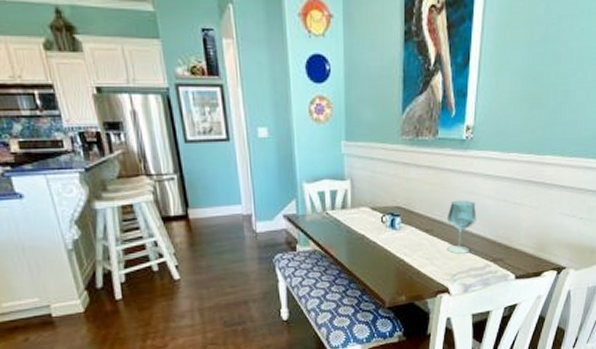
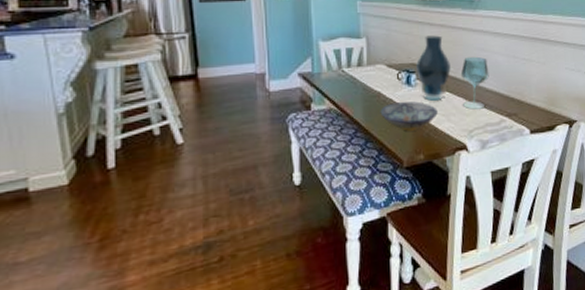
bowl: none [363,245,421,273] -> present [380,101,438,131]
vase: none [401,177,437,246] -> present [416,35,451,102]

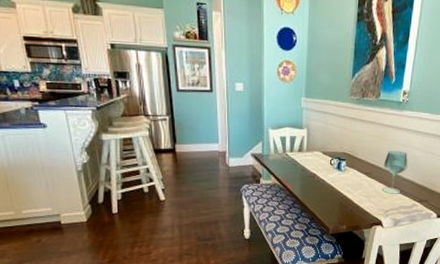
bowl: present [380,101,438,131] -> none [314,183,361,206]
vase: present [416,35,451,102] -> none [346,130,376,185]

